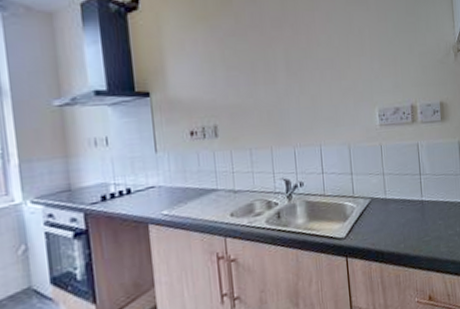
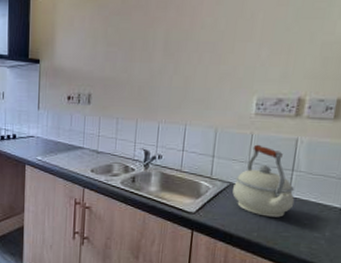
kettle: none [374,154,428,226] -> present [232,144,295,218]

